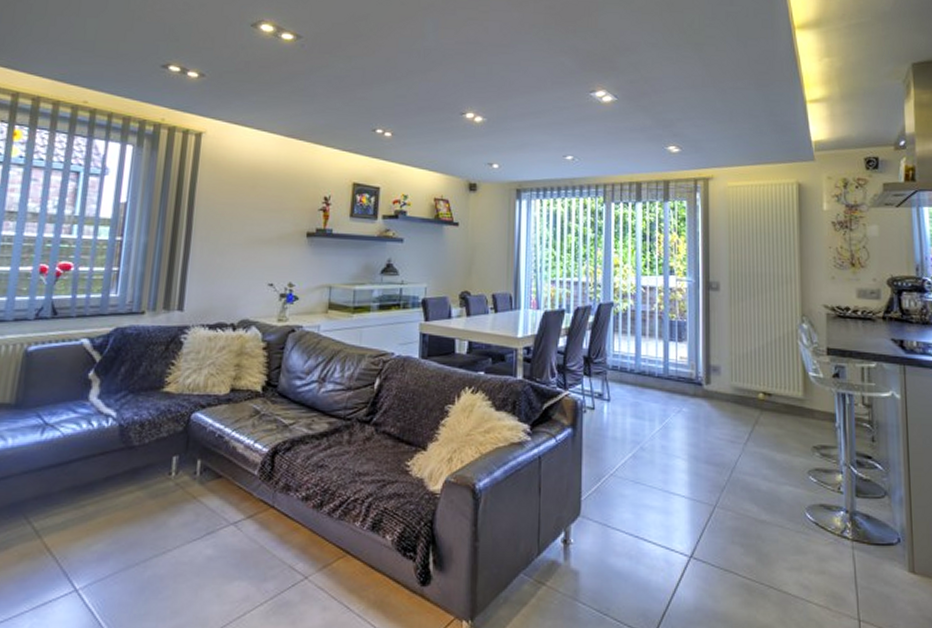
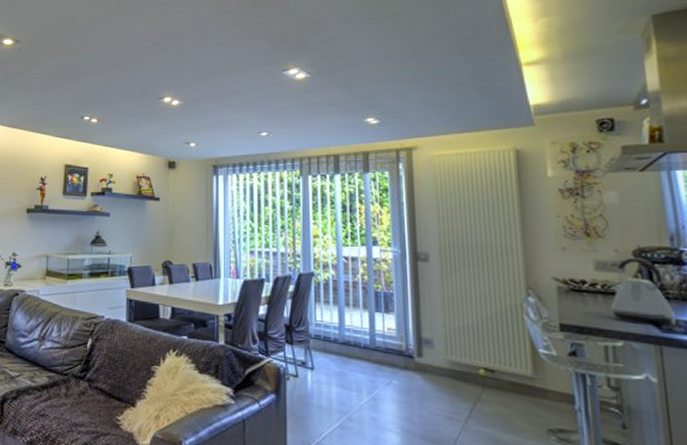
kettle: none [868,286,916,348] -> present [610,257,674,327]

